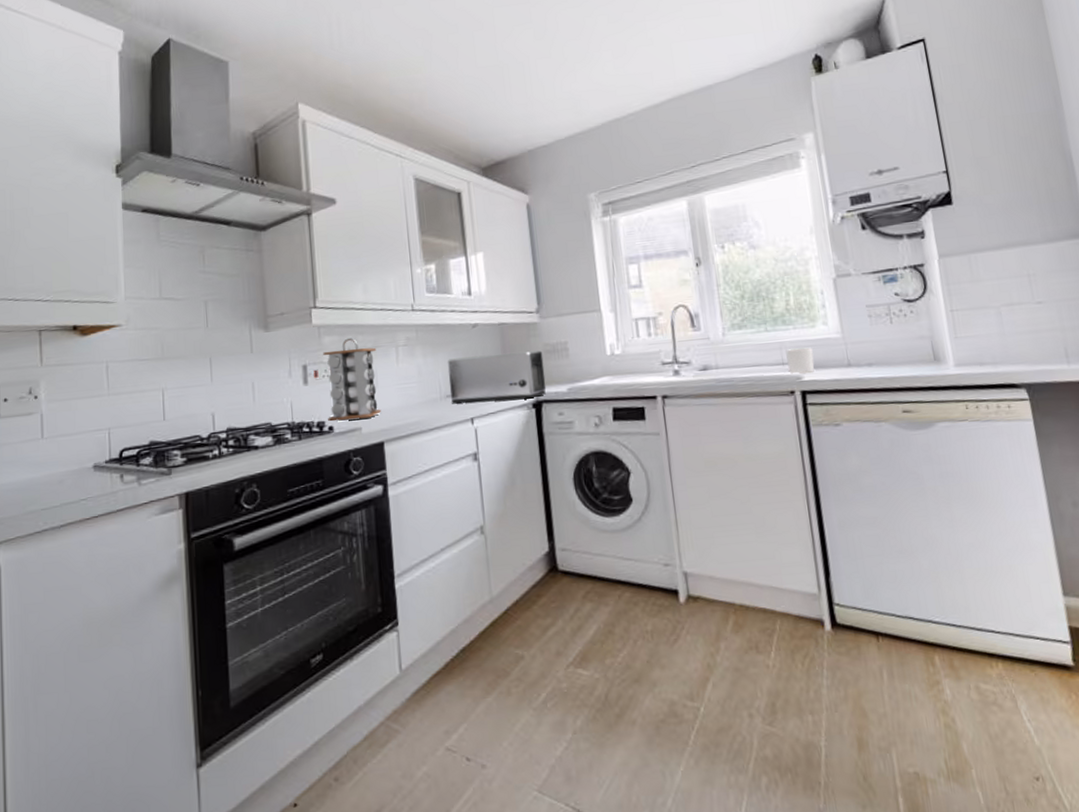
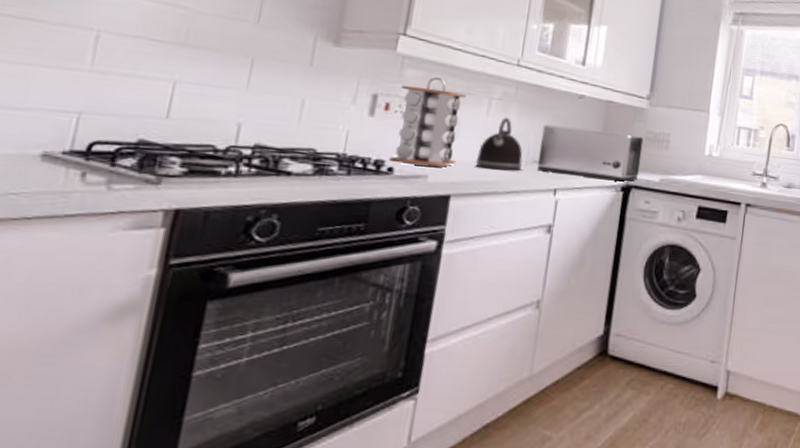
kettle: none [397,360,438,412] -> present [475,117,523,171]

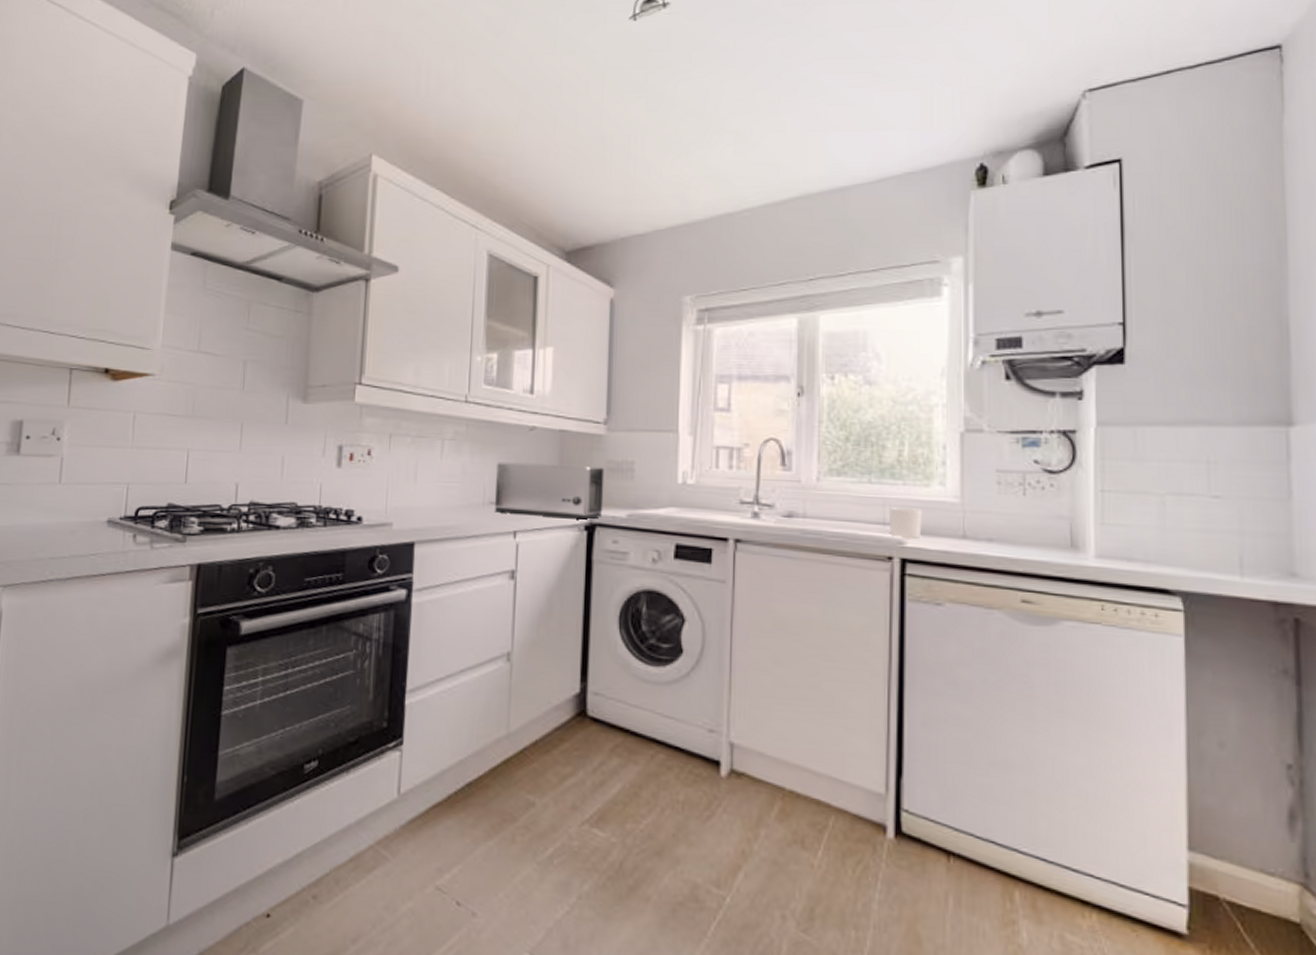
spice rack: present [389,76,467,168] -> none [358,423,421,515]
kettle: present [475,117,523,171] -> none [434,457,480,514]

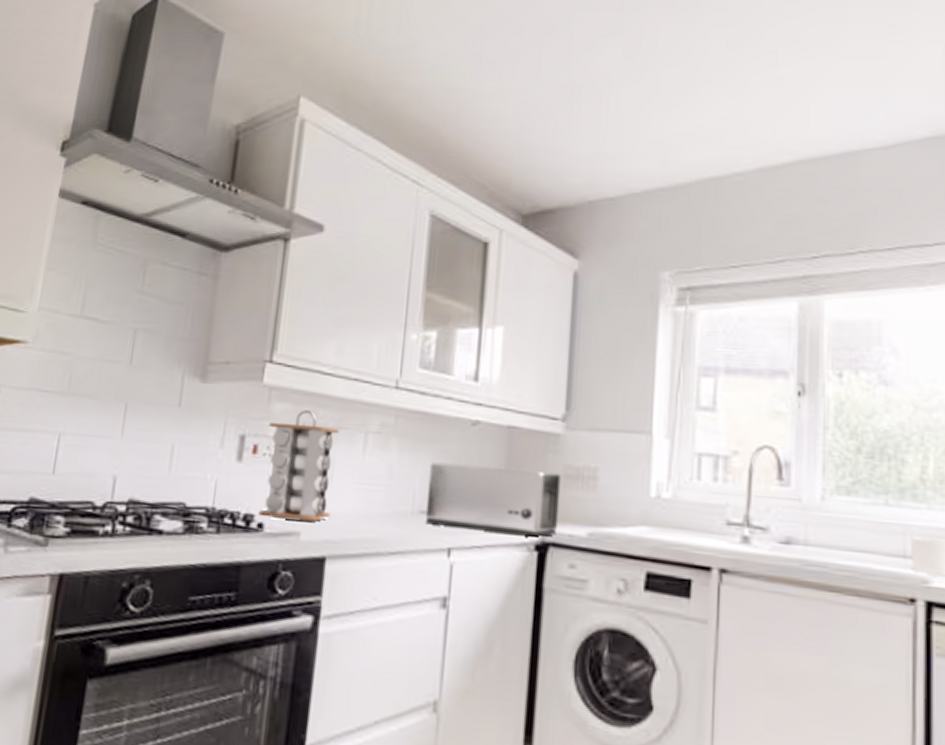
spice rack: none [358,423,421,515] -> present [259,409,340,522]

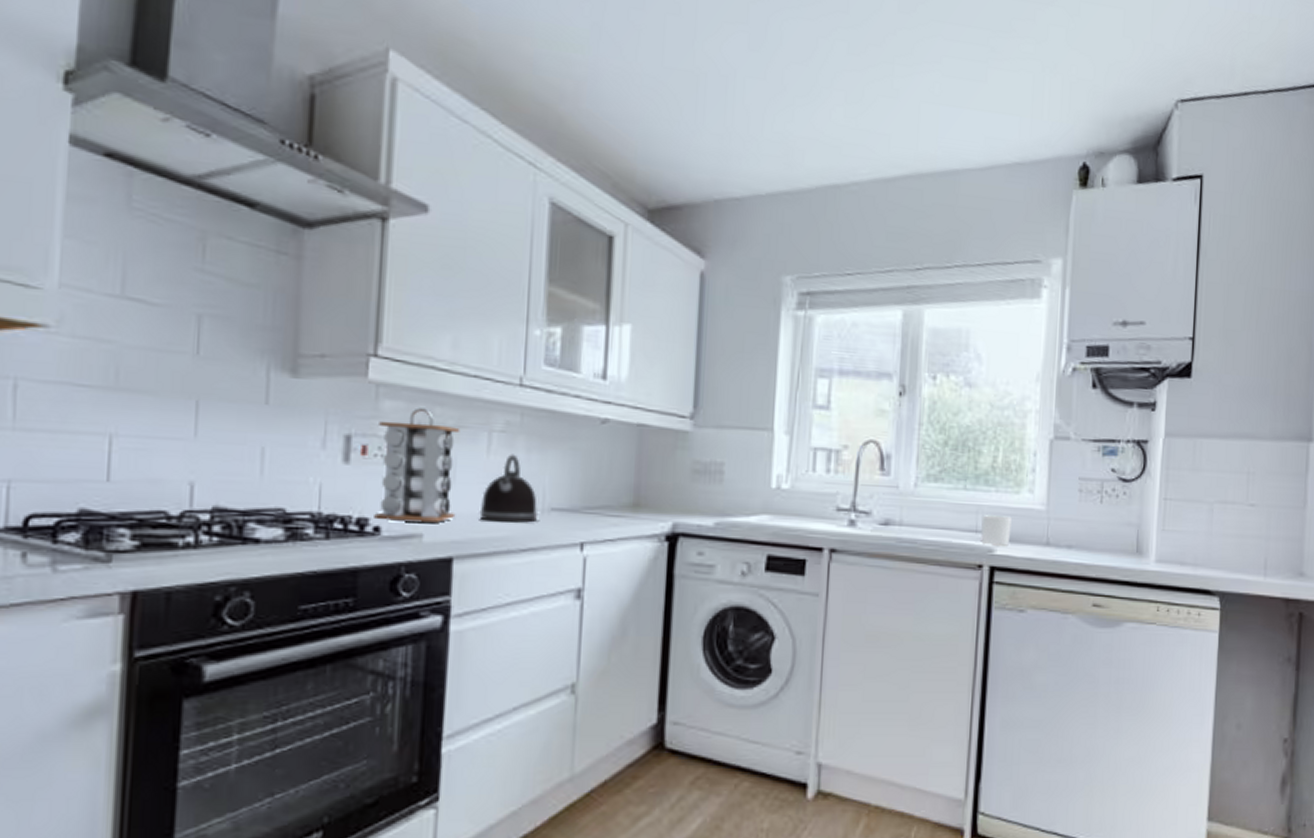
kettle: none [352,455,408,525] -> present [479,454,539,523]
toaster: present [425,462,561,538] -> none [556,460,690,529]

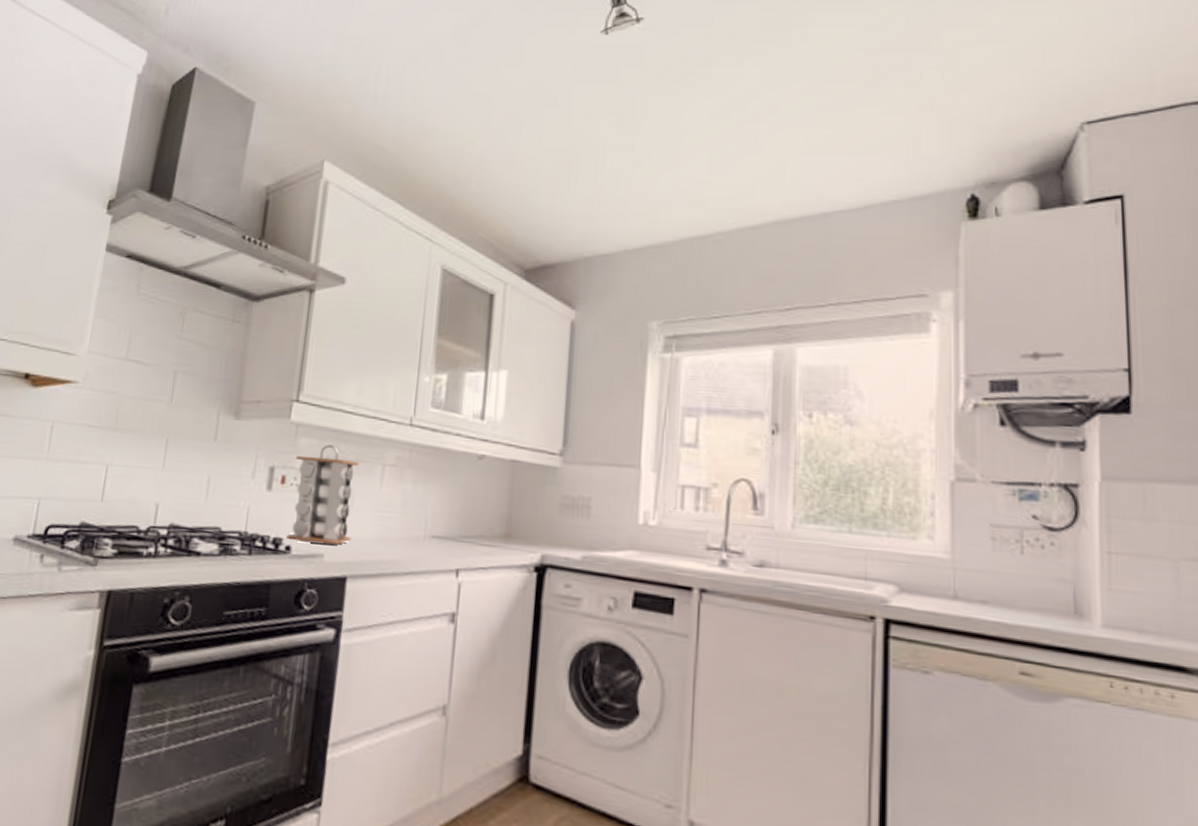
kettle: present [479,454,539,523] -> none [371,485,421,548]
mug: present [981,515,1012,547] -> none [872,561,908,598]

